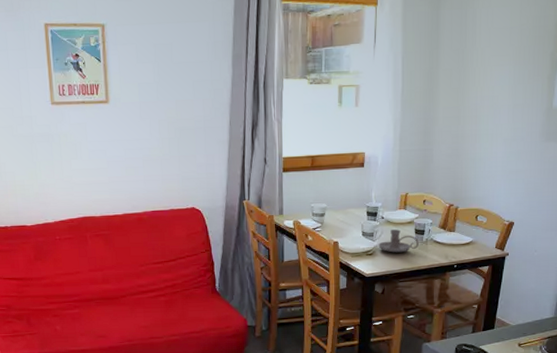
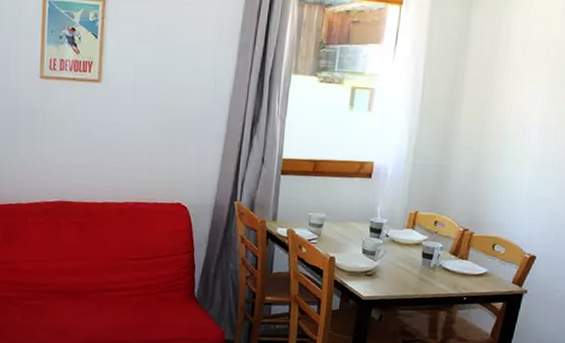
candle holder: present [378,229,419,253] -> none [379,250,425,277]

